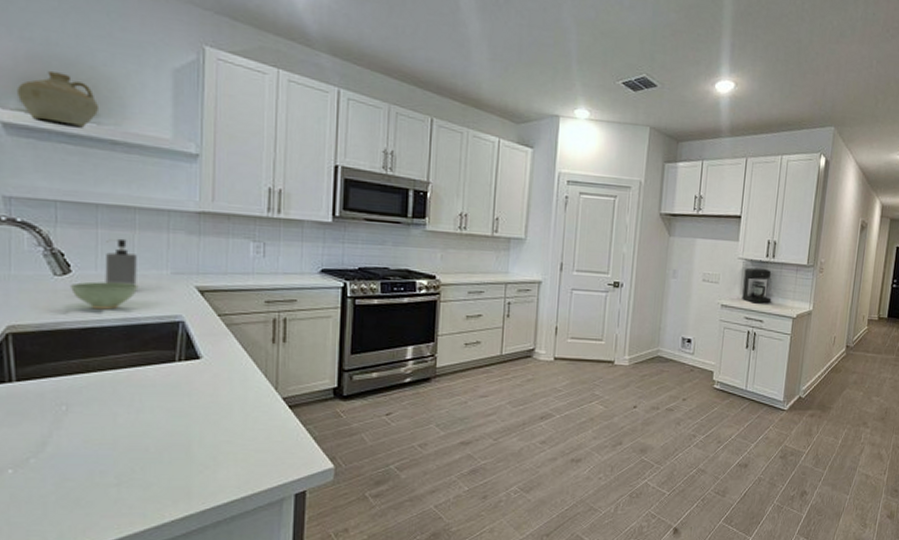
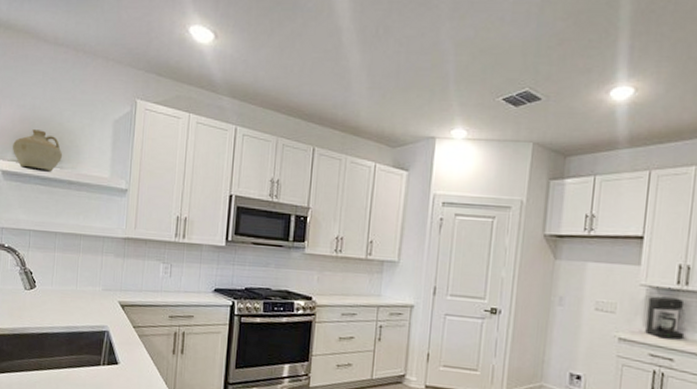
bowl: present [71,281,139,310] -> none [35,295,79,319]
soap dispenser: present [105,238,137,285] -> none [57,260,79,299]

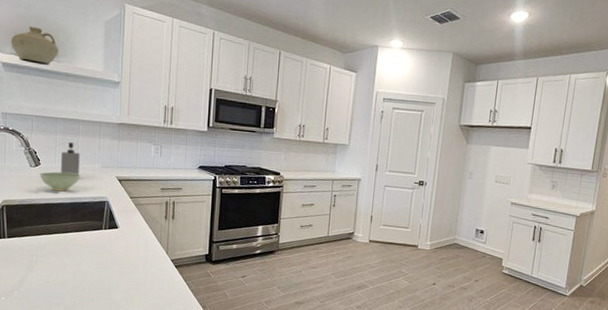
bowl: none [35,295,79,319] -> present [40,171,81,192]
soap dispenser: none [57,260,79,299] -> present [60,141,80,175]
coffee maker: present [645,296,685,340] -> none [530,172,557,203]

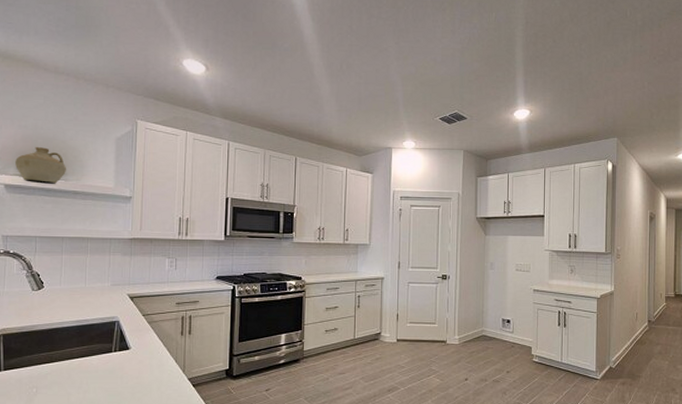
bowl: present [40,171,81,192] -> none [43,294,89,315]
soap dispenser: present [60,141,80,175] -> none [66,261,88,295]

